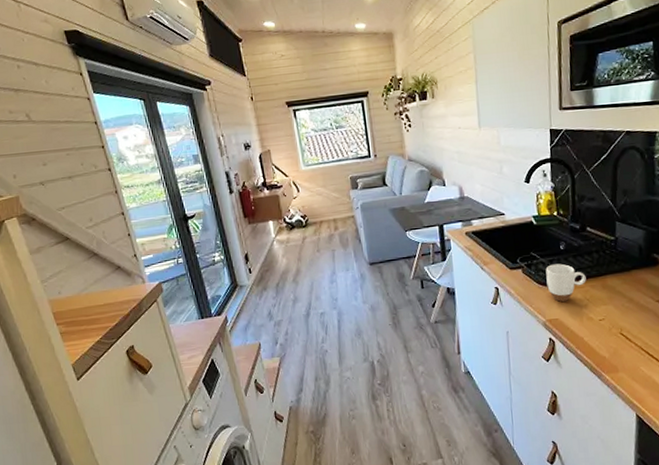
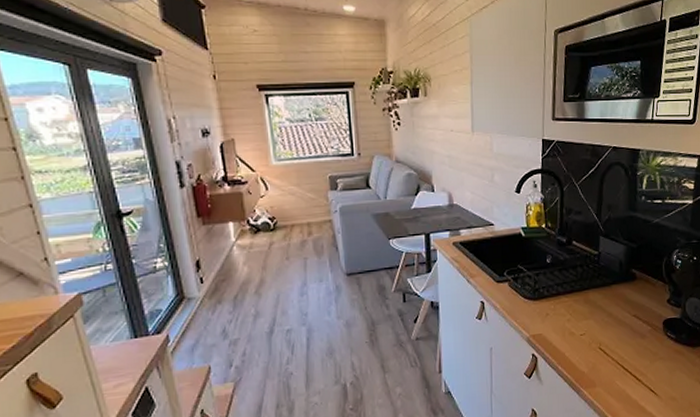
mug: present [545,263,586,302] -> none [532,277,570,317]

